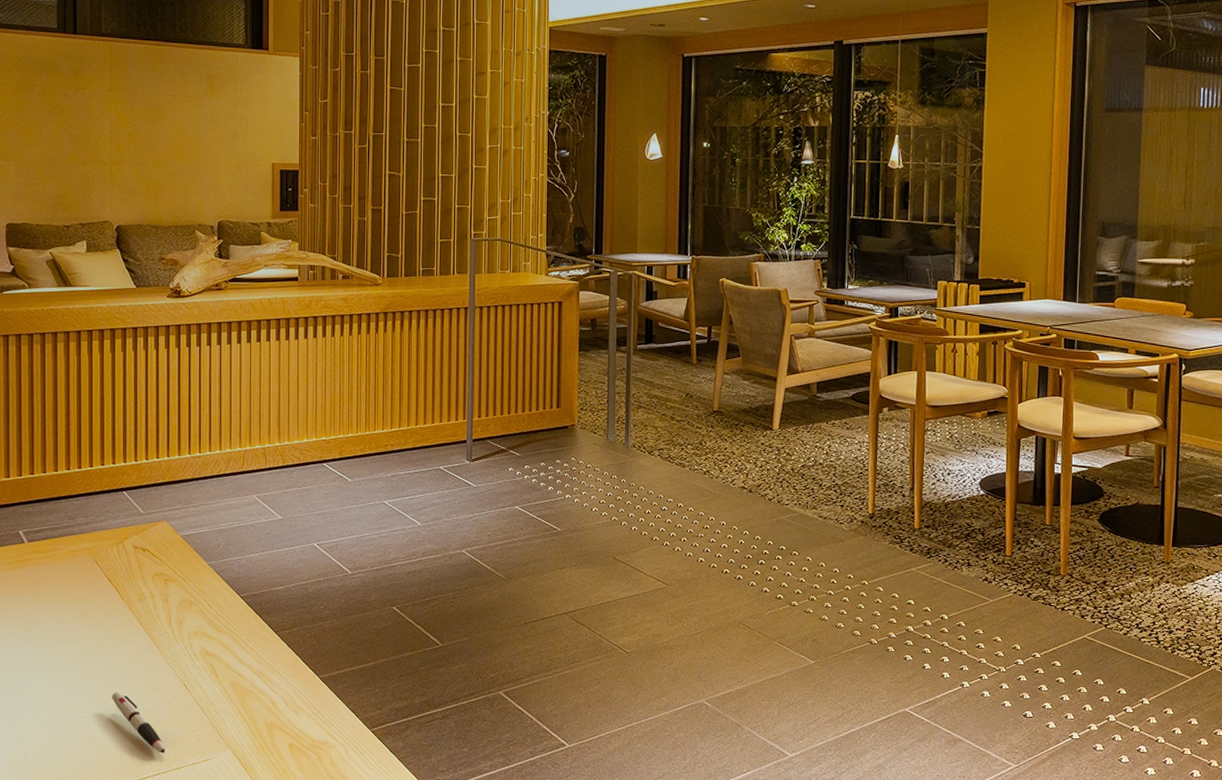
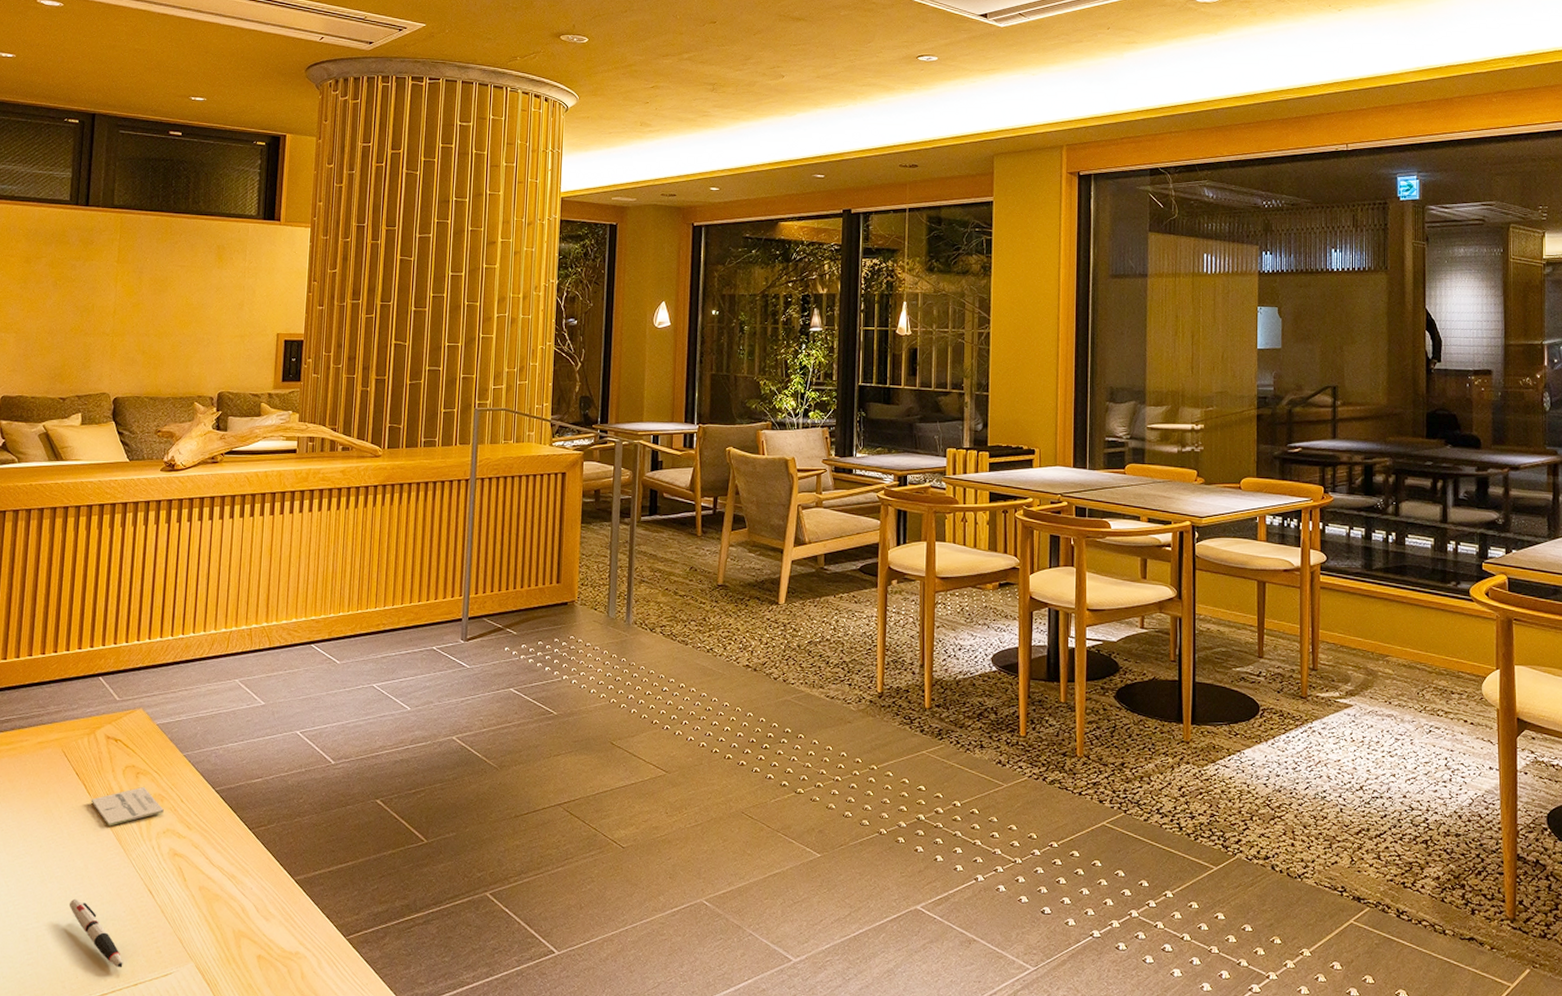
business card: none [124,592,193,628] -> present [90,786,164,826]

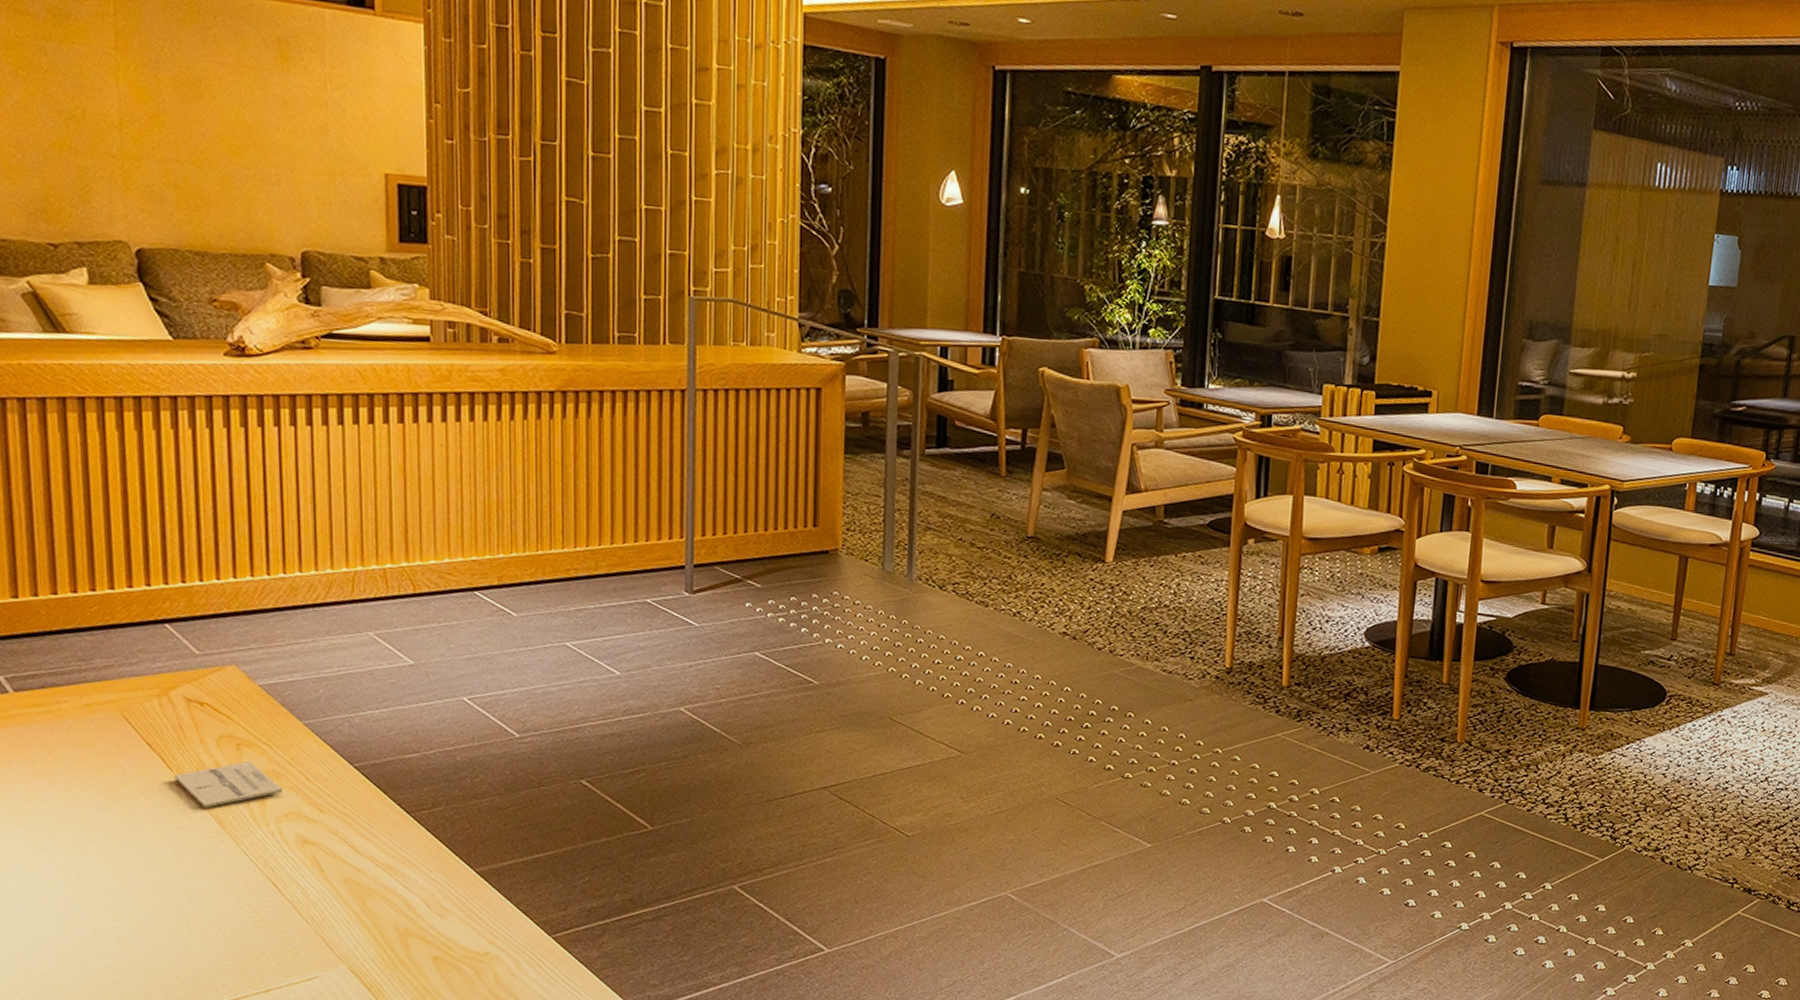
pen: present [69,898,123,968] -> none [159,893,247,973]

